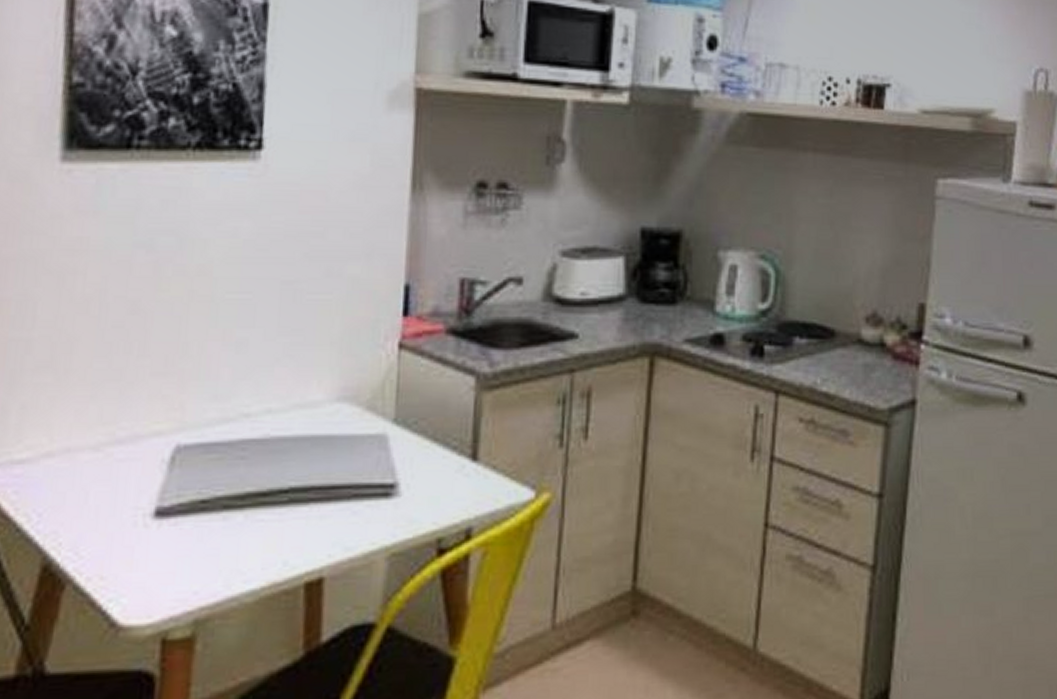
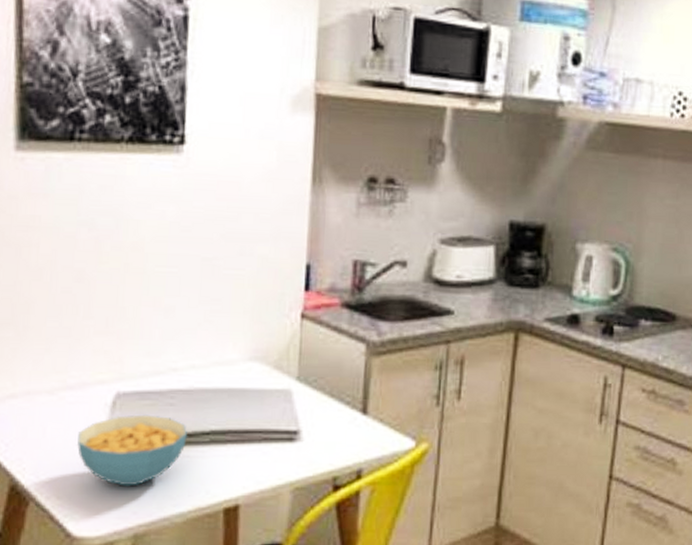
cereal bowl: none [125,471,263,561] -> present [76,414,188,486]

